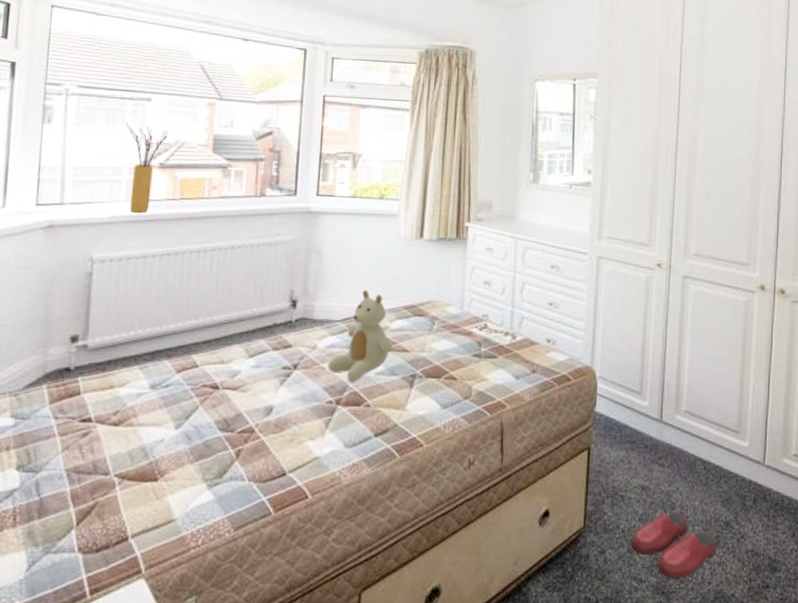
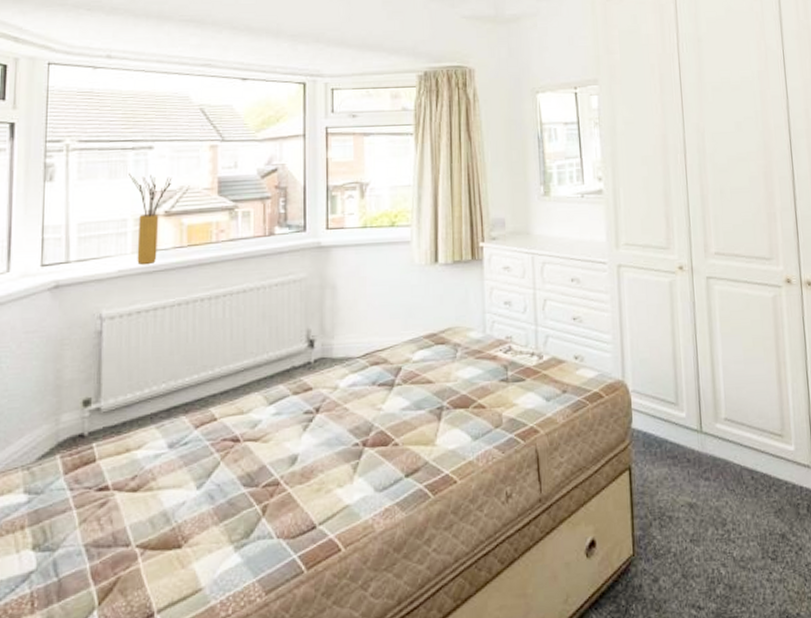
stuffed bear: present [327,289,393,382] -> none [351,321,417,421]
slippers: present [630,512,717,578] -> none [684,529,775,602]

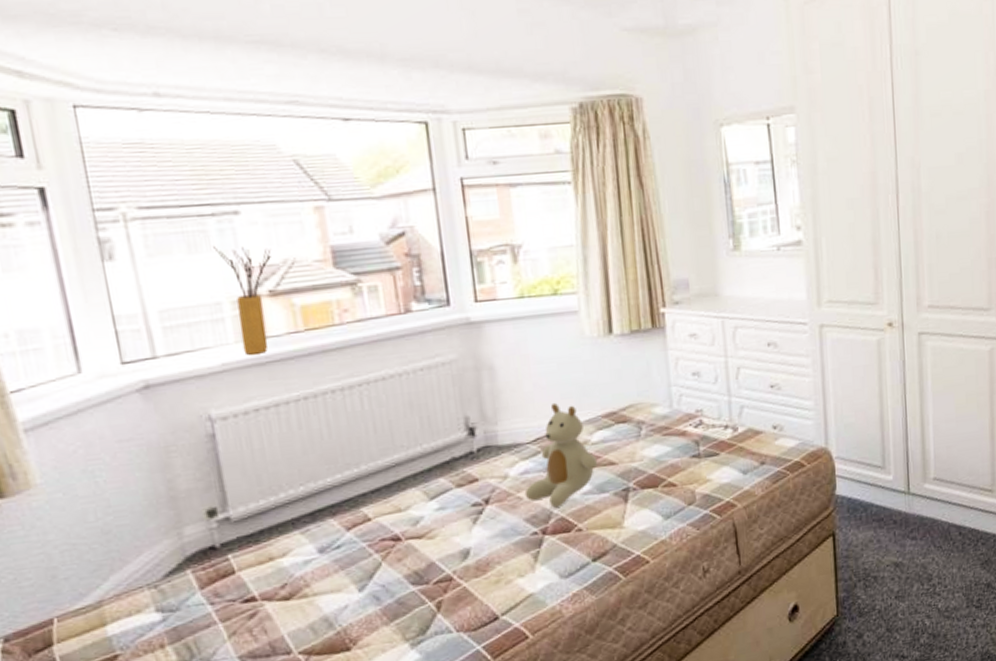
stuffed bear: none [351,321,417,421] -> present [524,402,598,508]

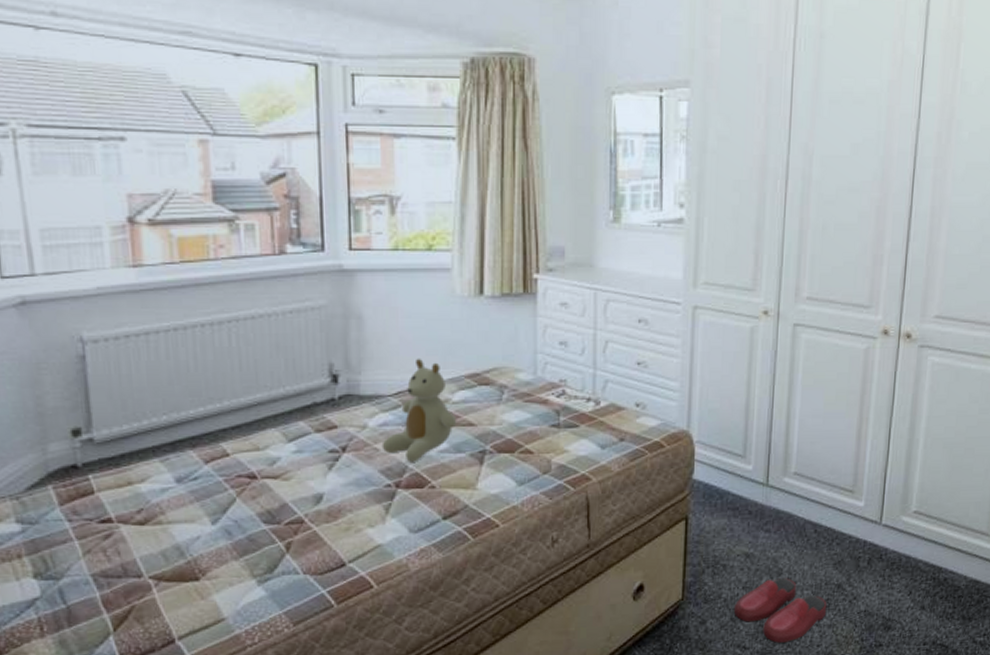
vase: present [213,245,272,355] -> none [97,169,154,281]
slippers: none [888,583,979,649] -> present [733,578,827,643]

